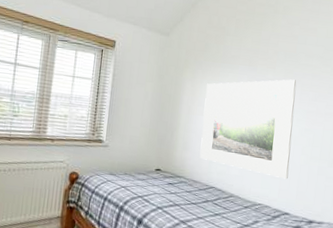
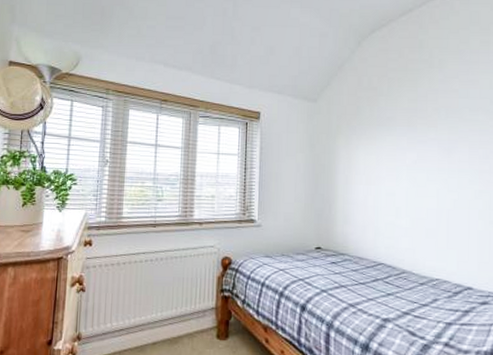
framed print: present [199,79,297,180] -> none [363,137,466,249]

